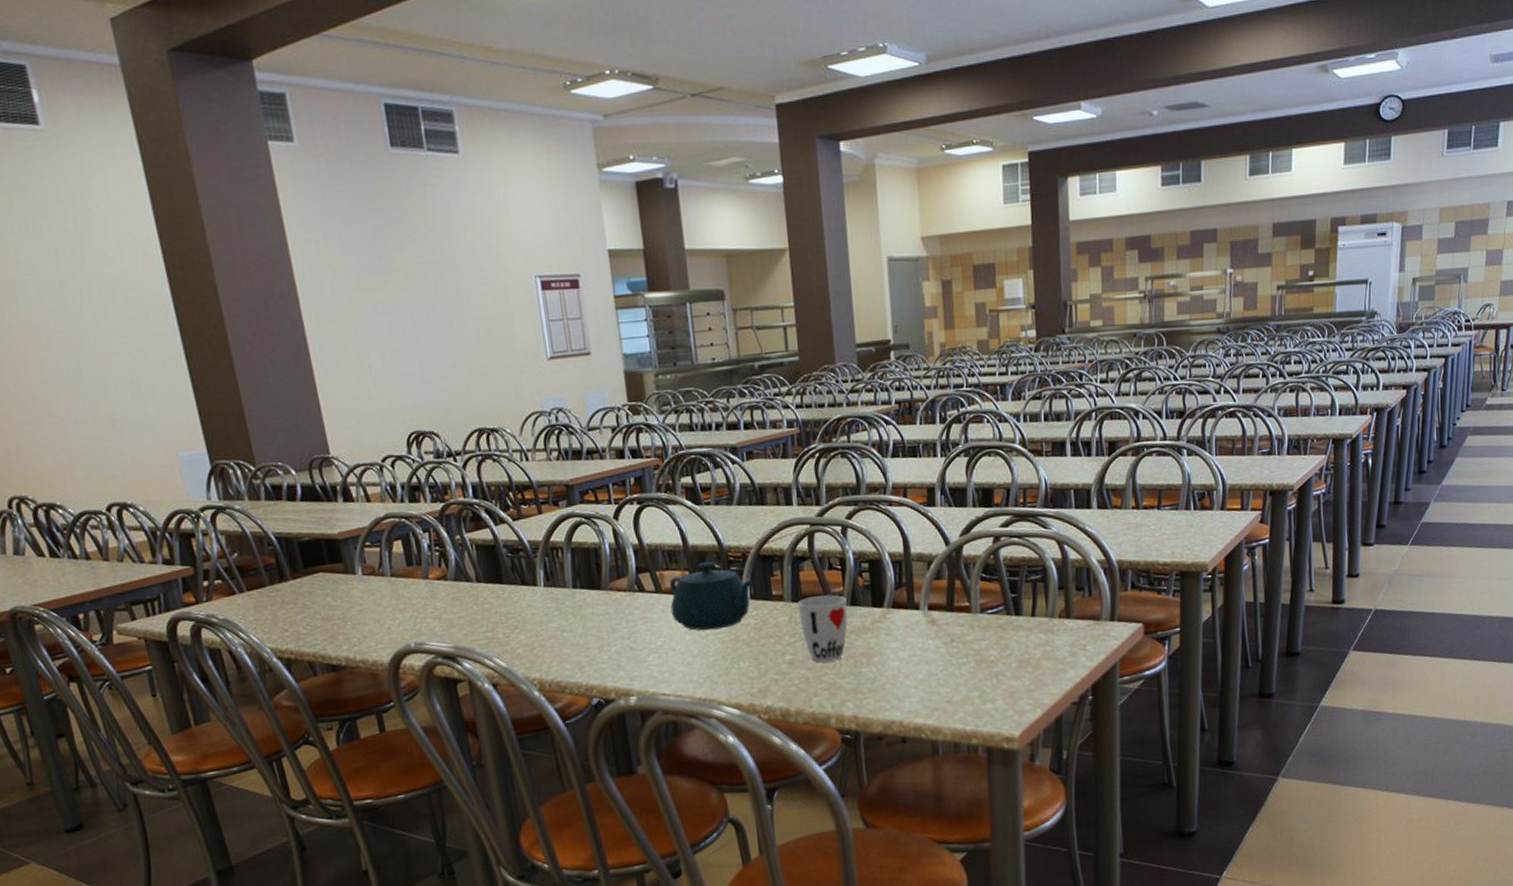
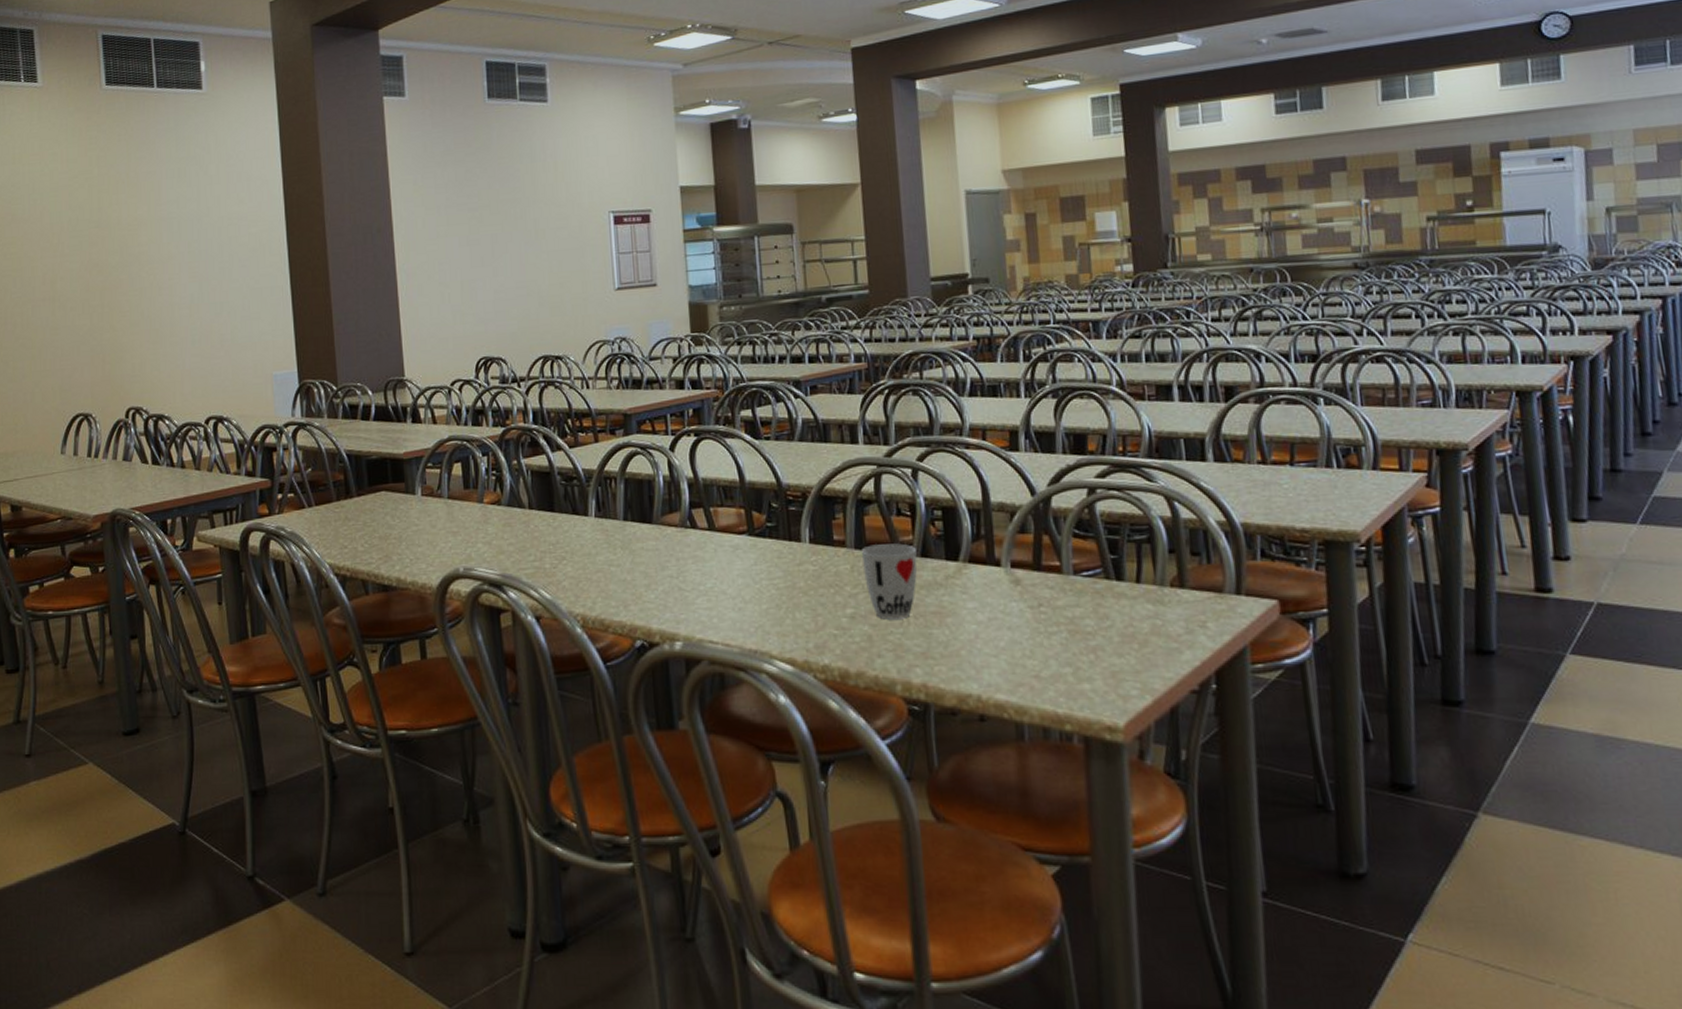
teapot: present [669,561,754,631] -> none [723,499,814,575]

